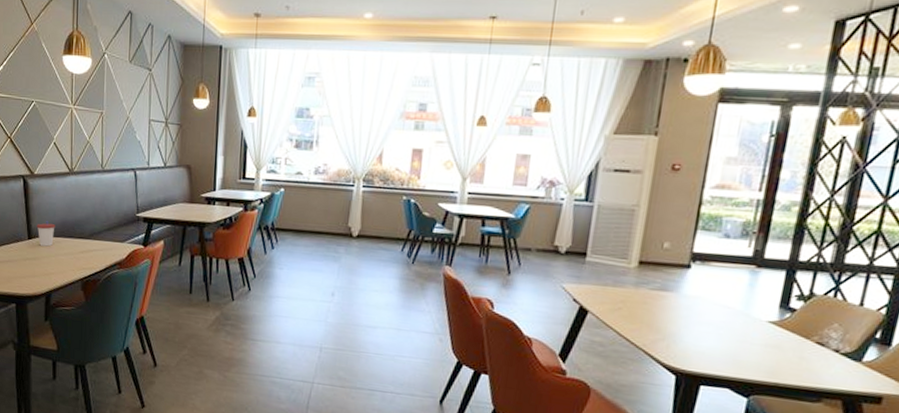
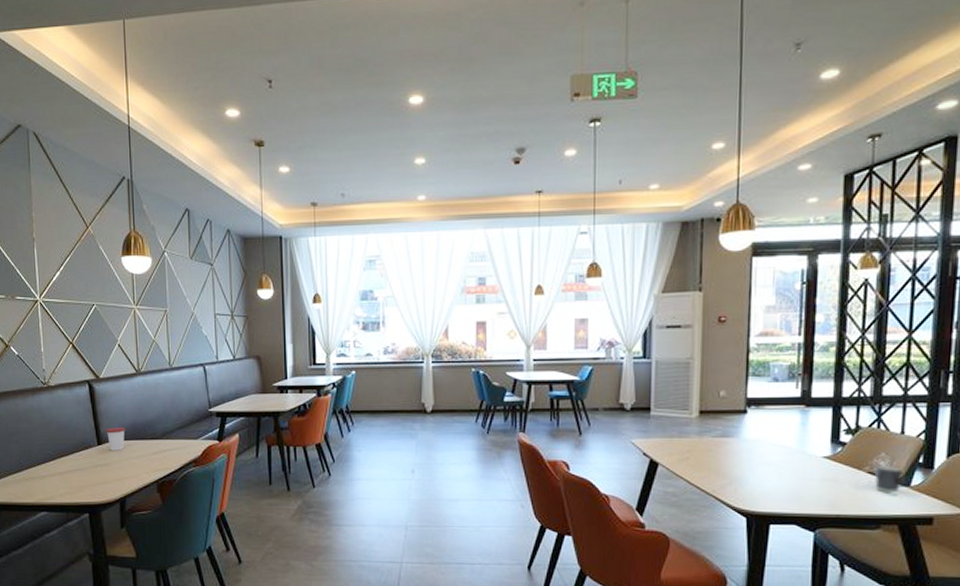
mug: none [822,335,860,368] -> present [875,465,907,494]

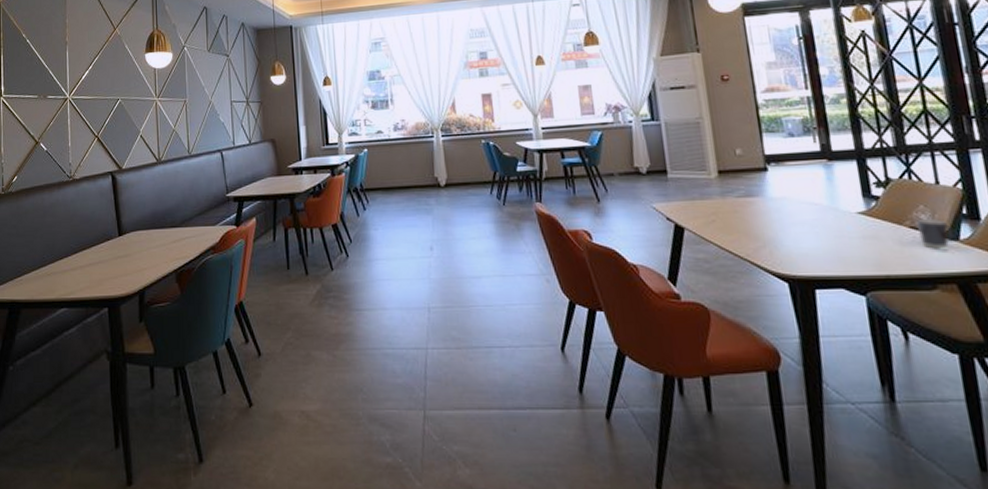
cup: present [106,425,126,451] -> none [127,214,146,241]

